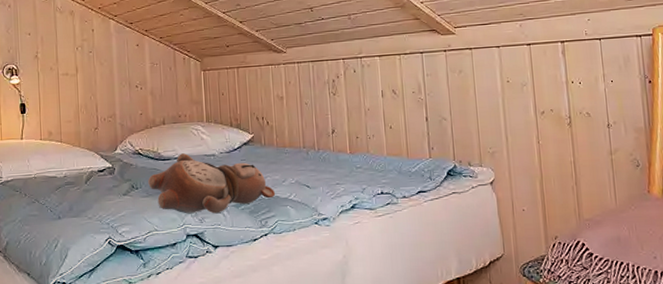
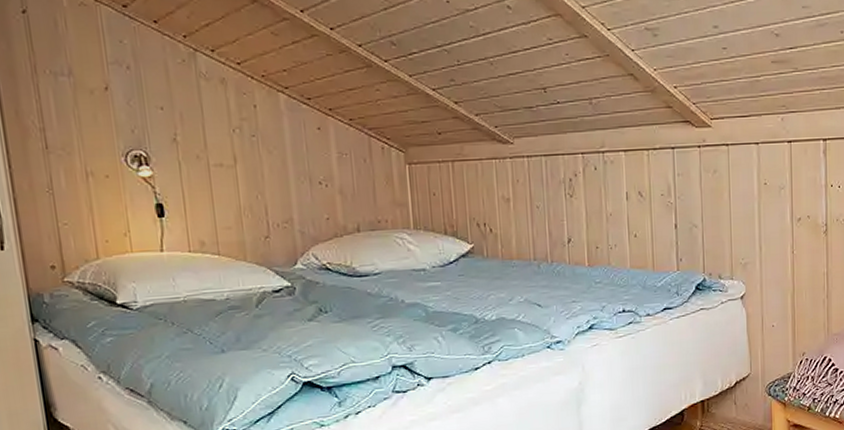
teddy bear: present [148,153,276,214] -> none [340,268,501,342]

